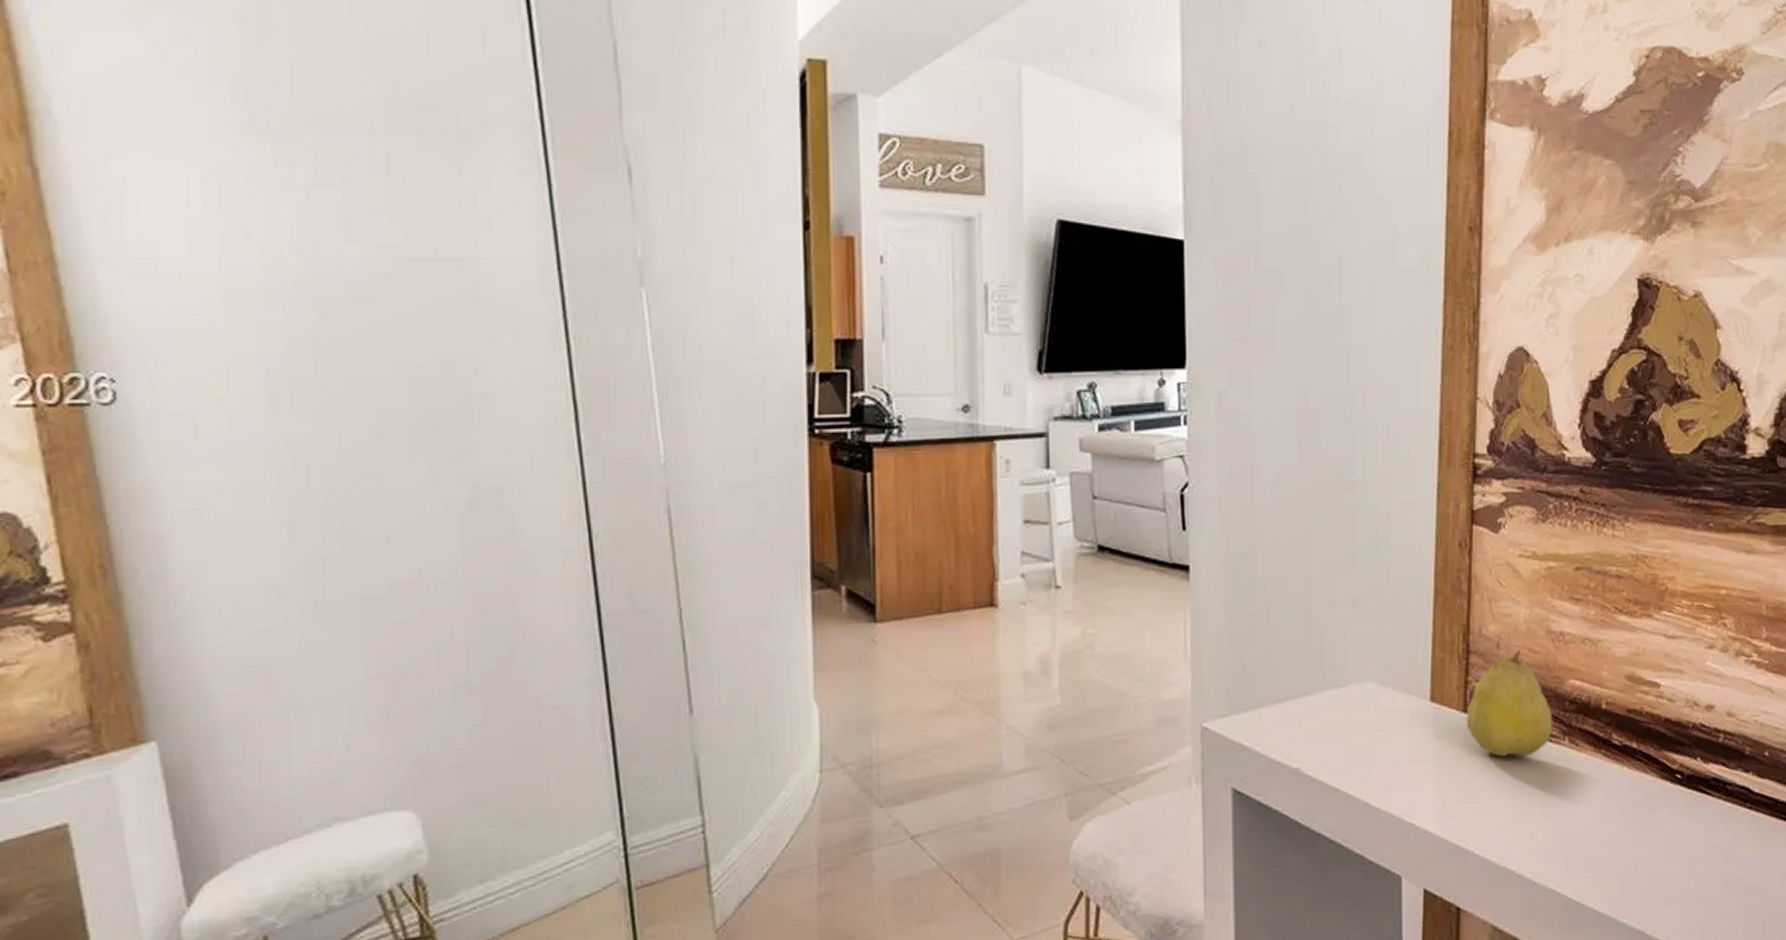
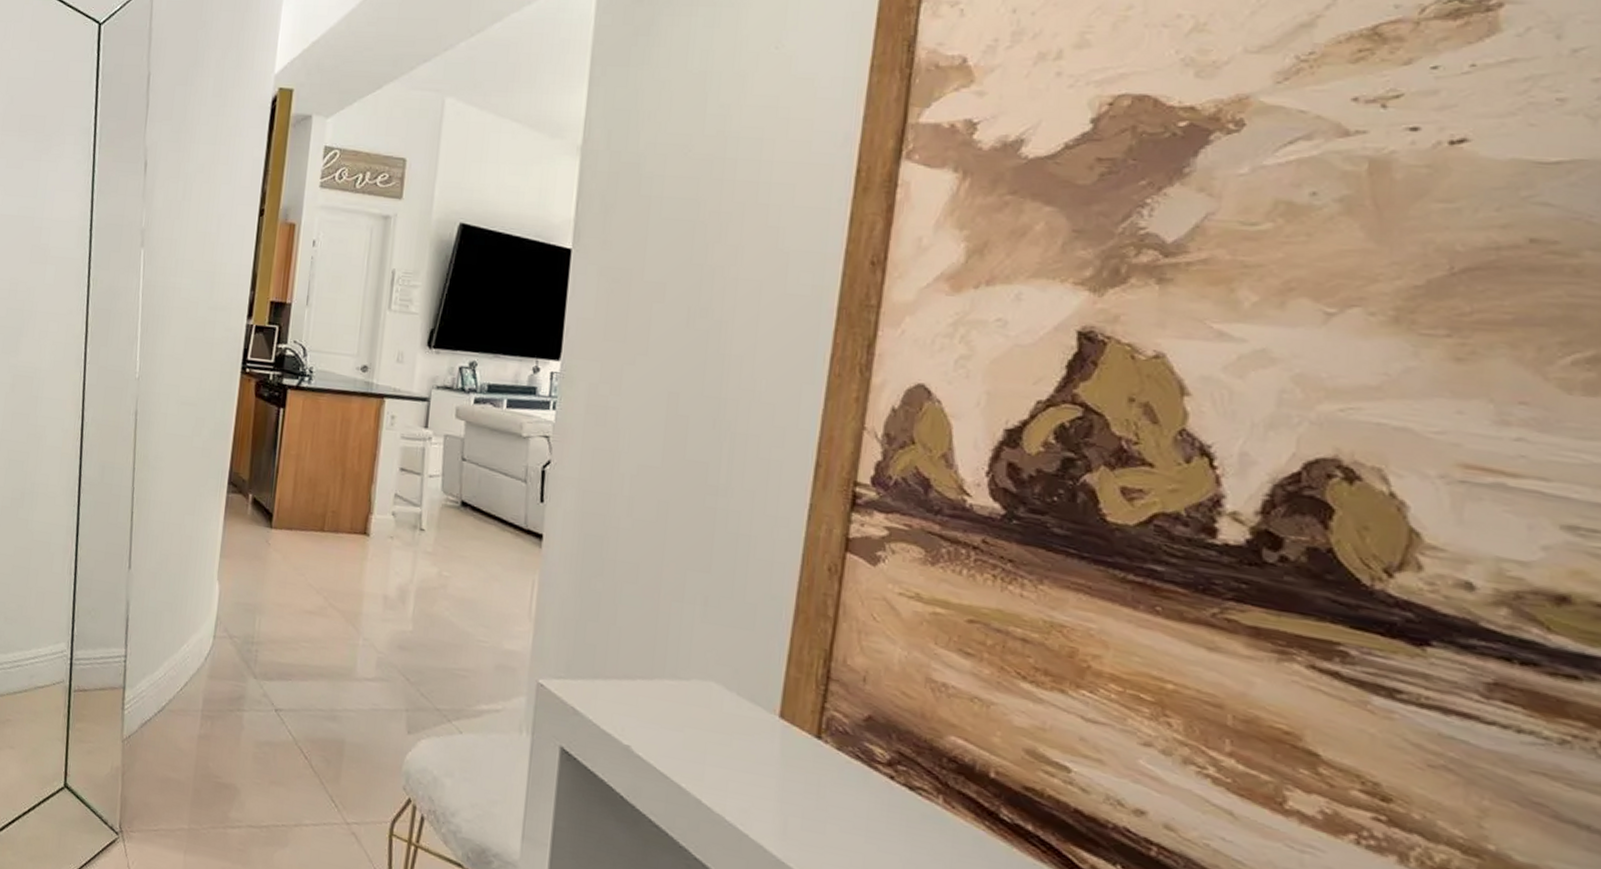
fruit: present [1466,650,1553,757] -> none [818,690,925,803]

